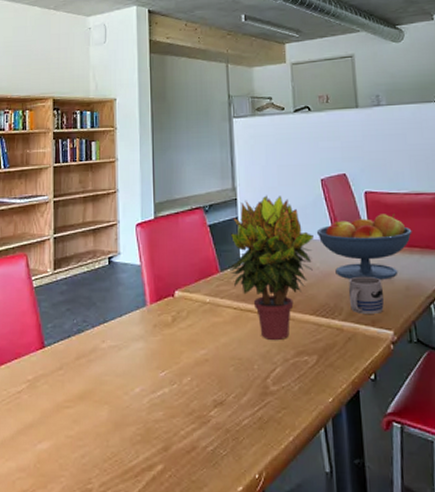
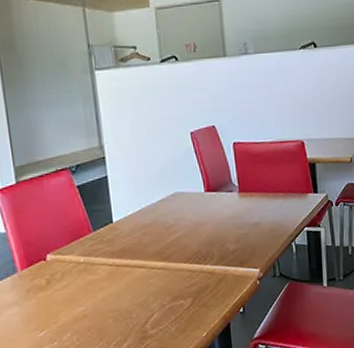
potted plant: present [230,195,314,341] -> none [100,151,185,291]
fruit bowl: present [316,214,412,280] -> none [187,162,277,227]
mug: present [348,276,384,314] -> none [219,222,251,257]

